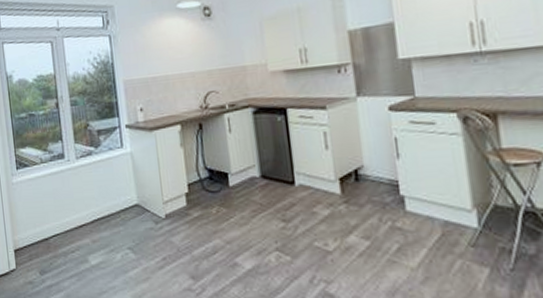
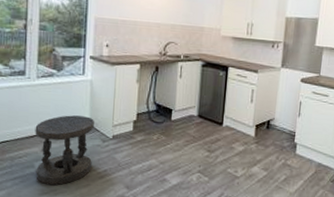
stool: none [82,195,149,281] -> present [35,115,94,185]

